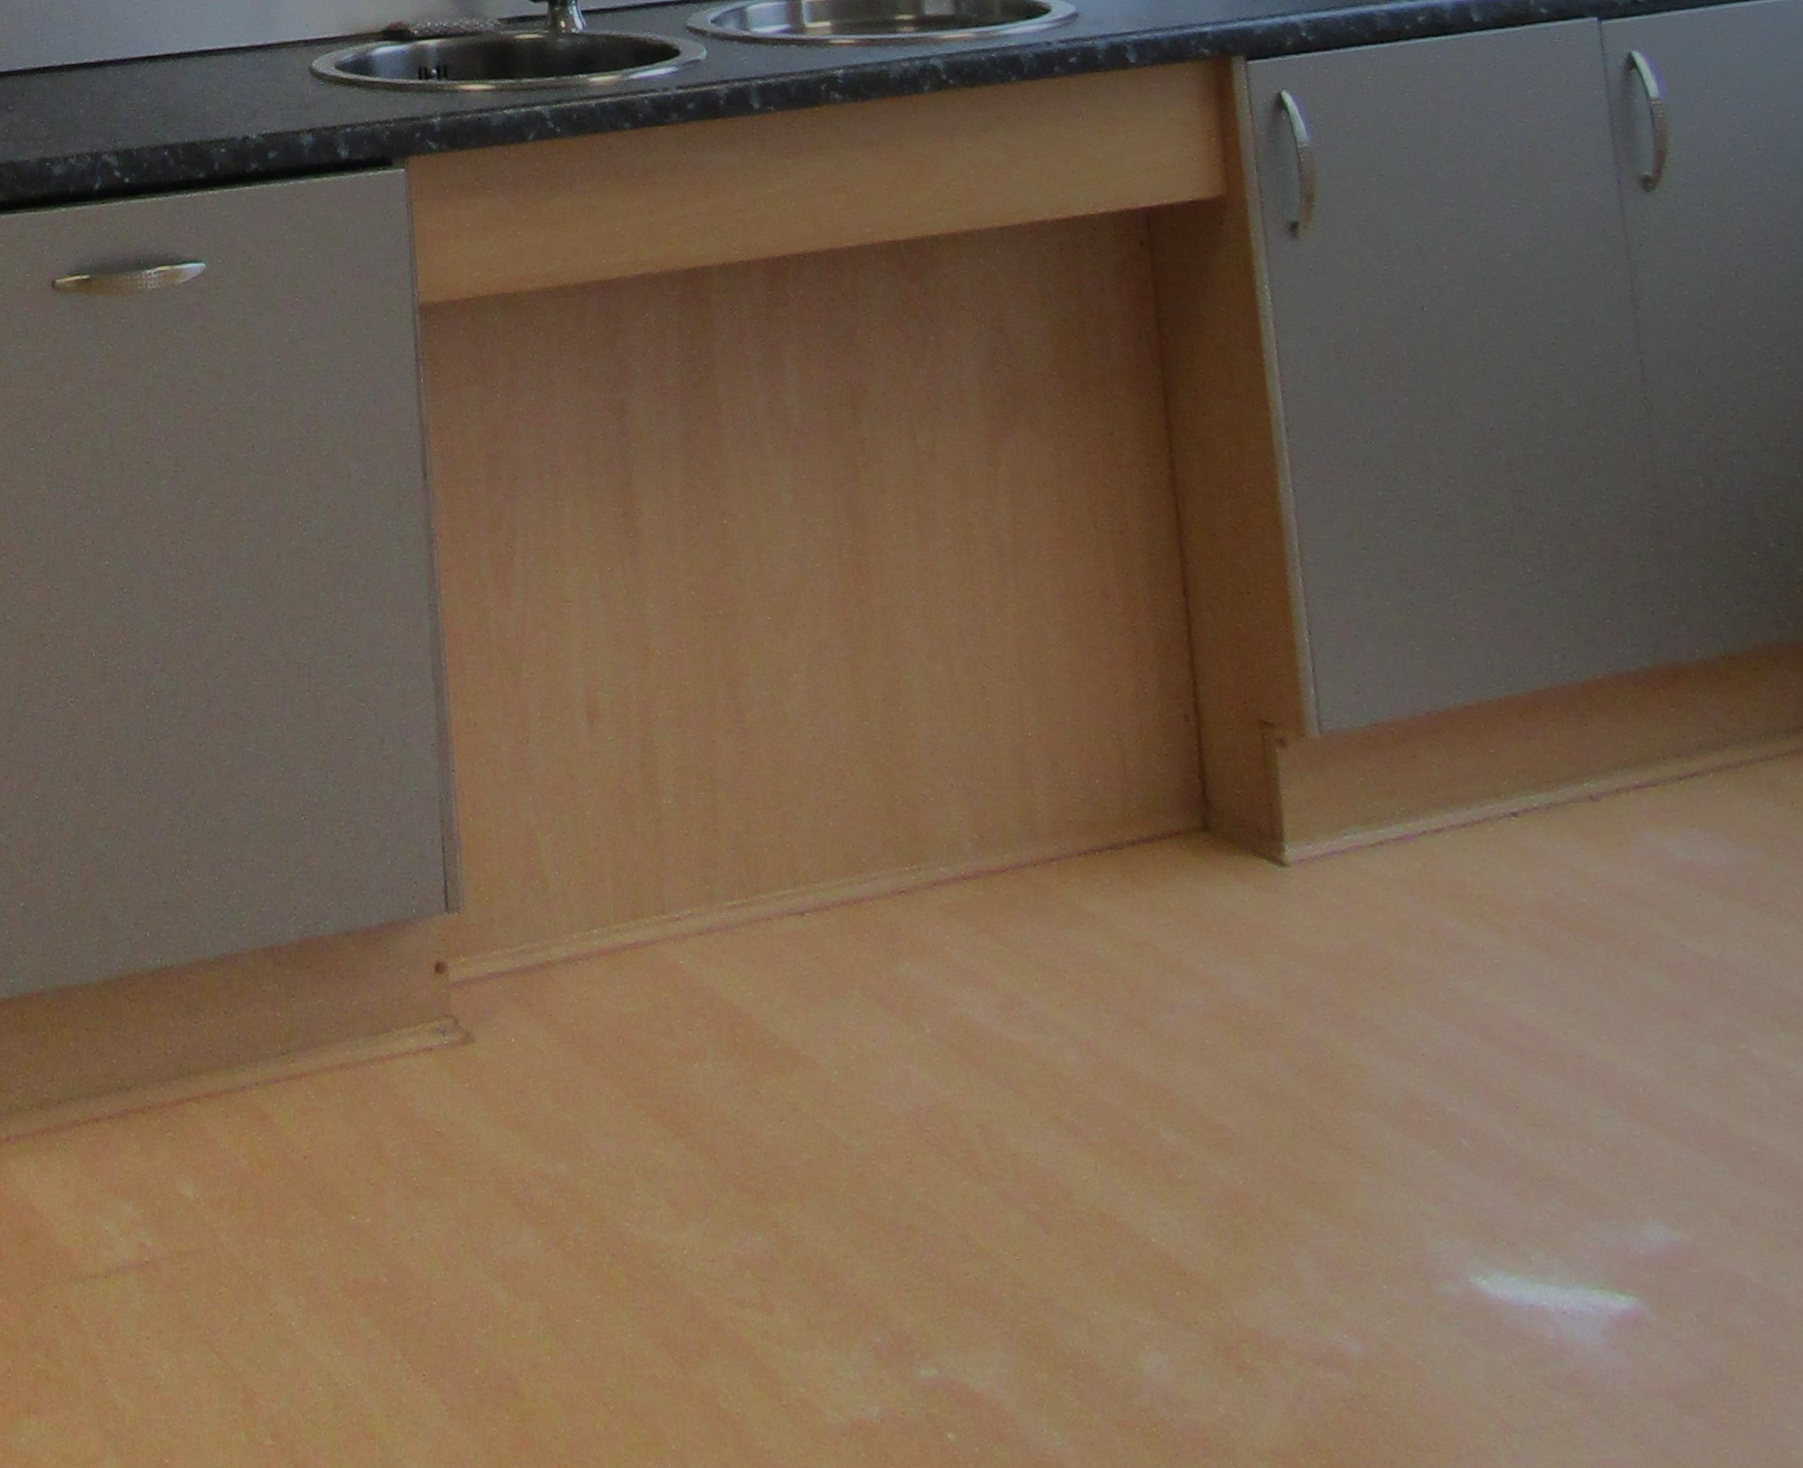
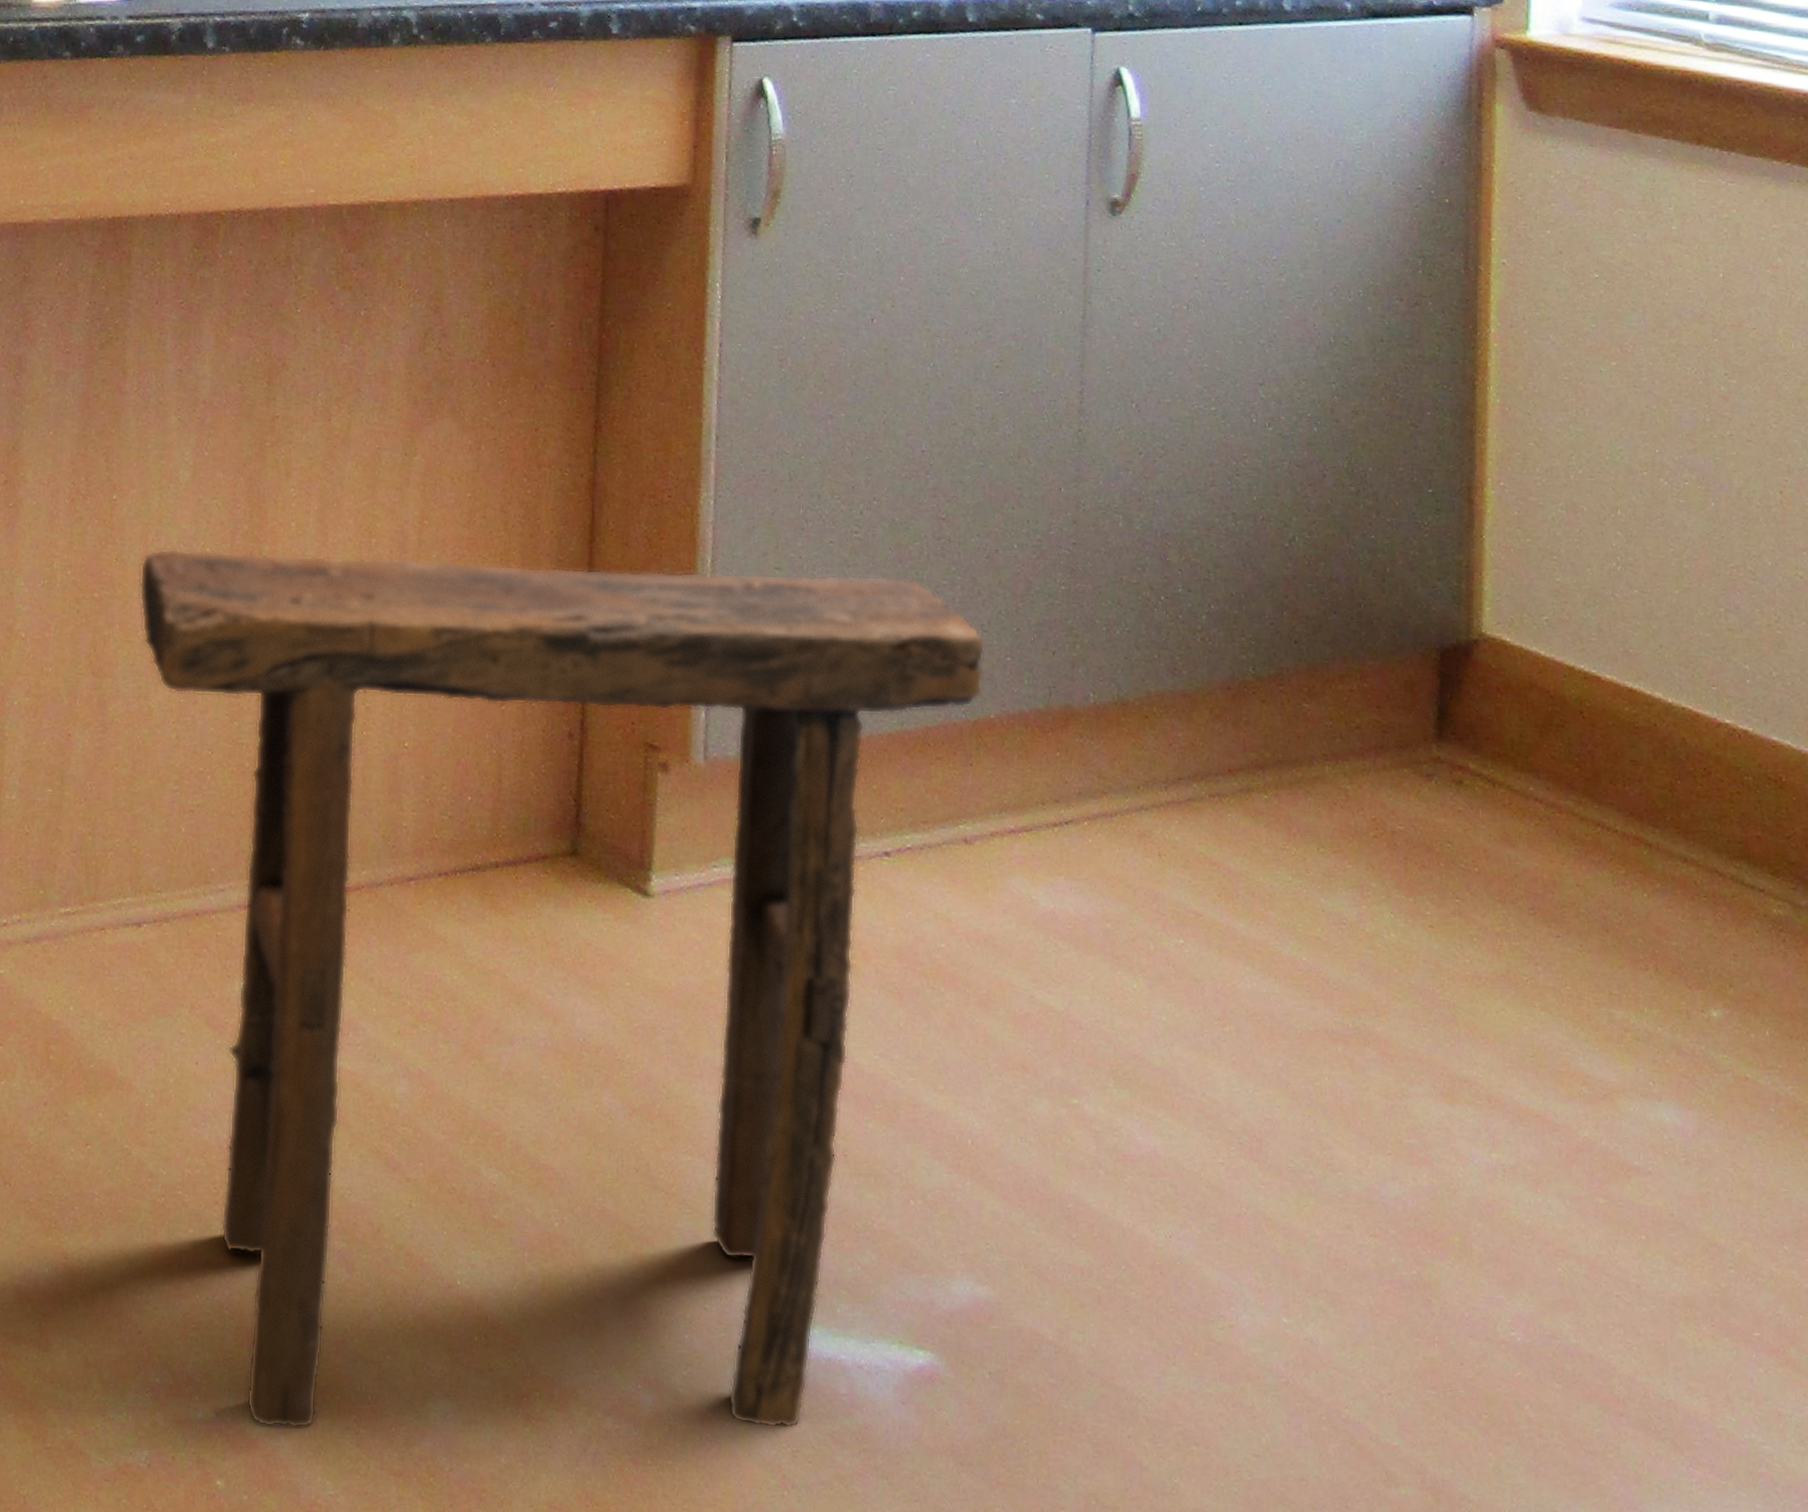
stool: none [757,549,1587,1384] -> present [139,548,985,1430]

